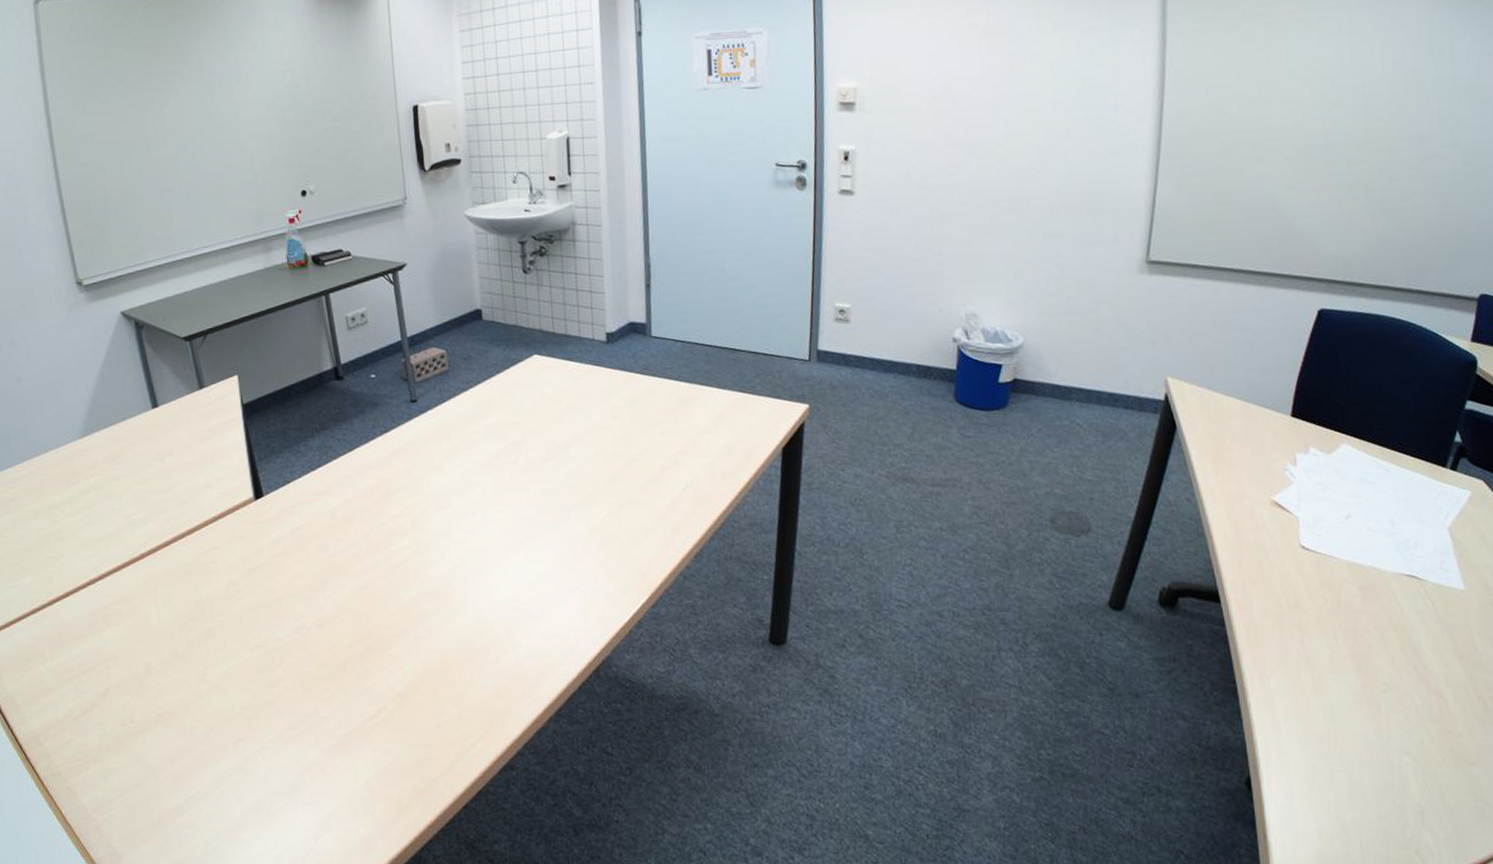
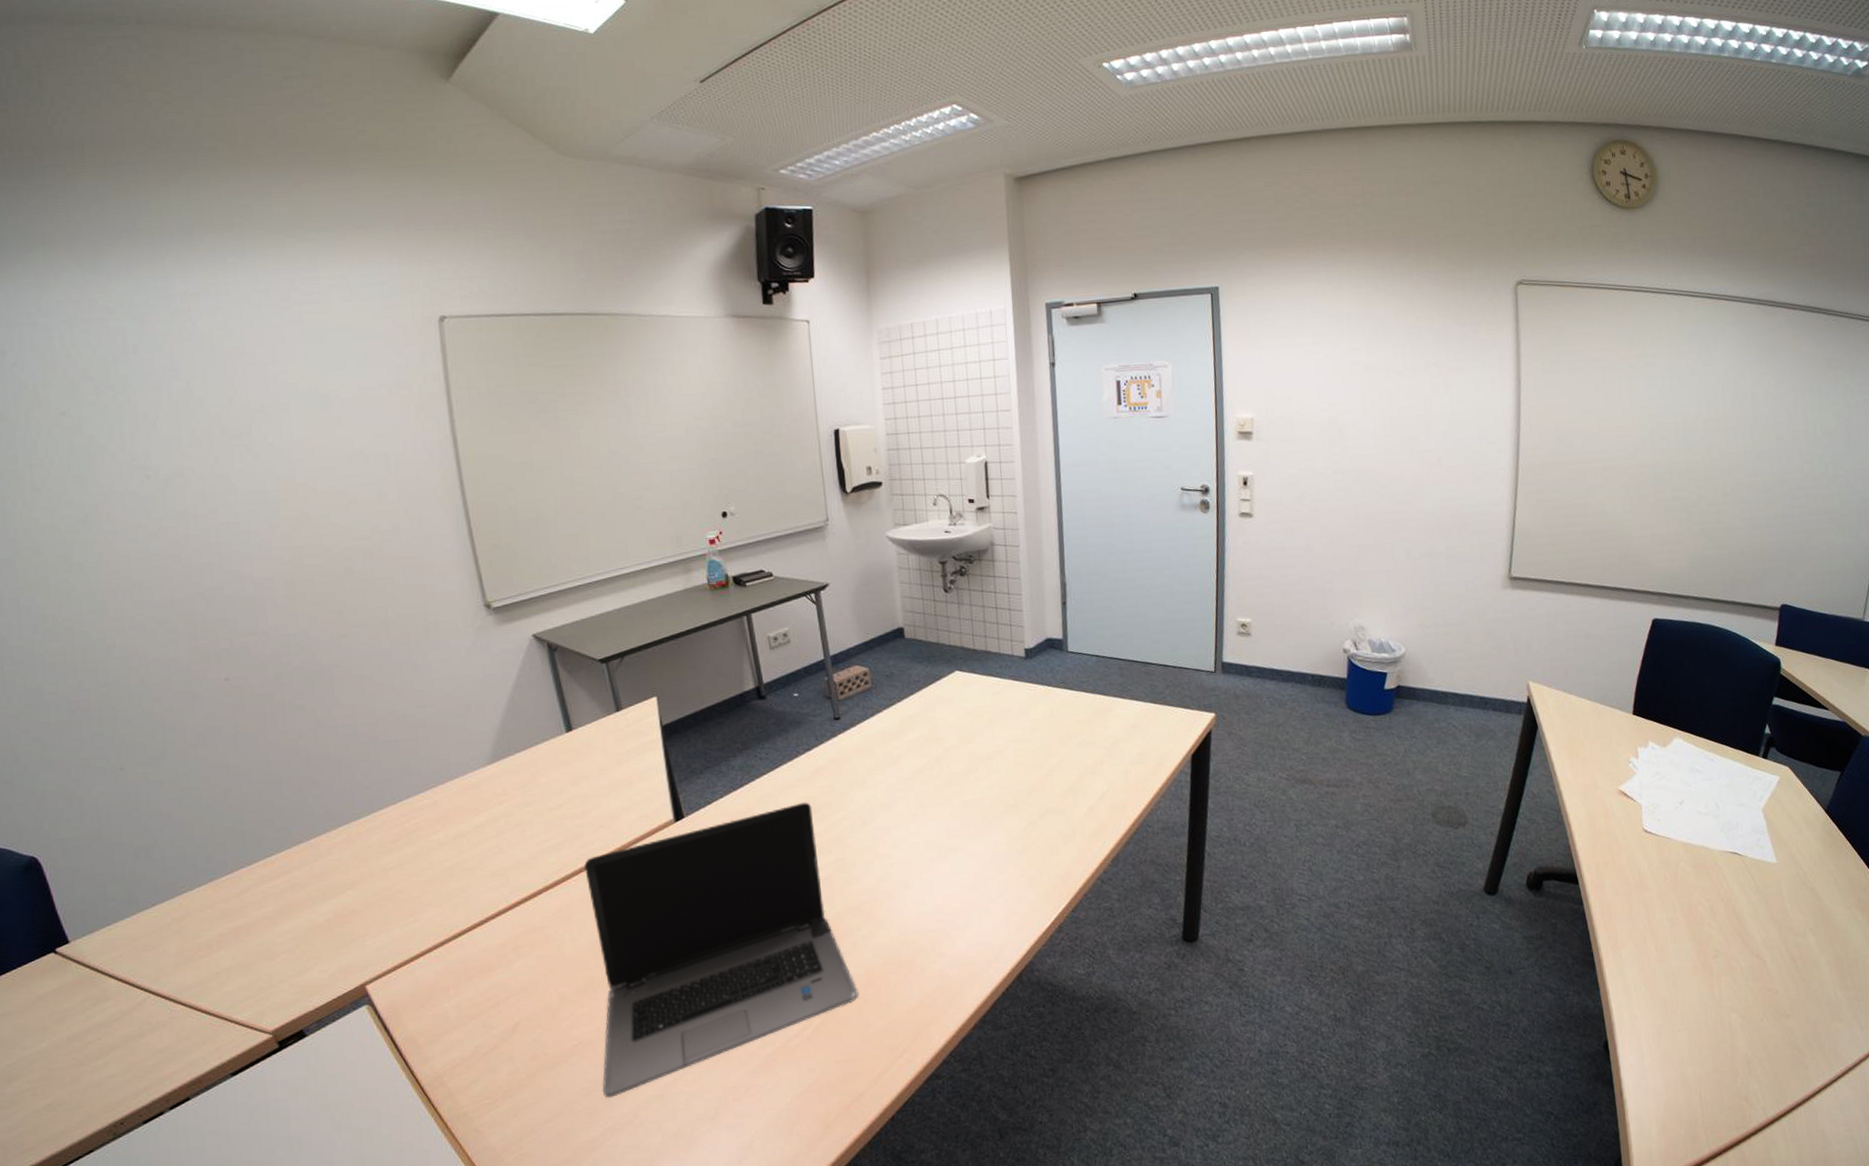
laptop computer: none [169,485,433,767] -> present [584,802,858,1098]

